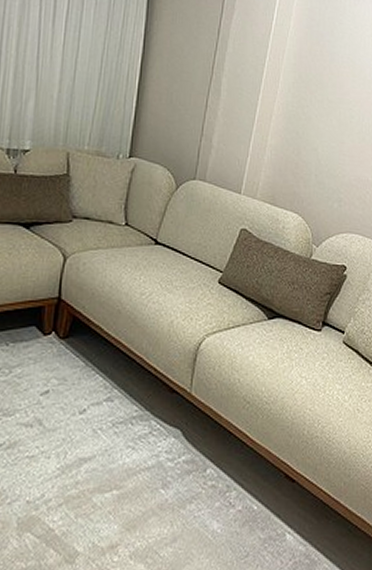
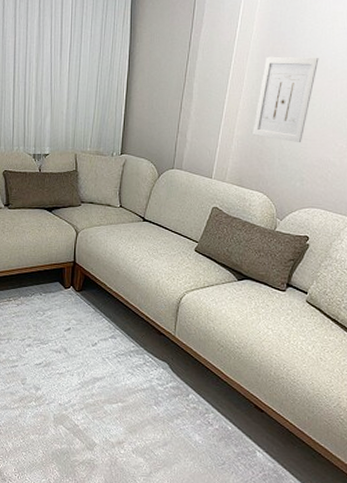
wall art: none [288,57,358,159] -> present [253,56,319,143]

